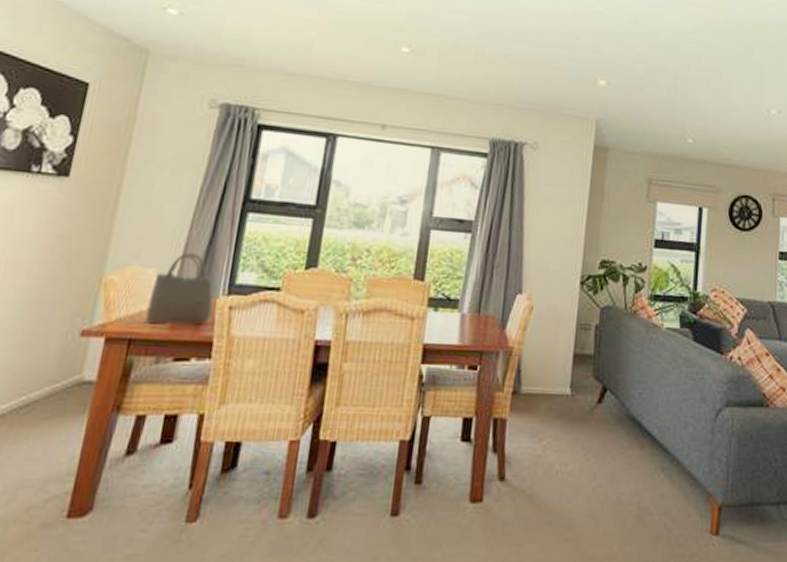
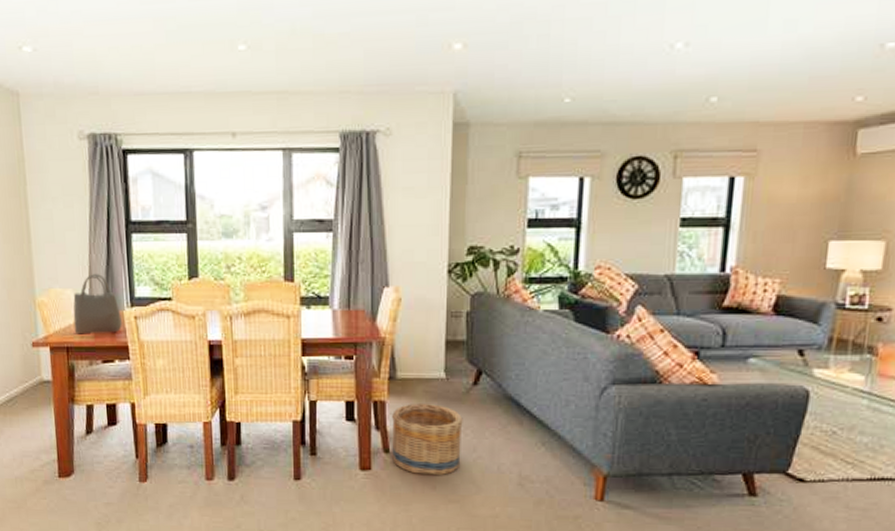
basket: none [507,422,585,507] -> present [392,404,463,475]

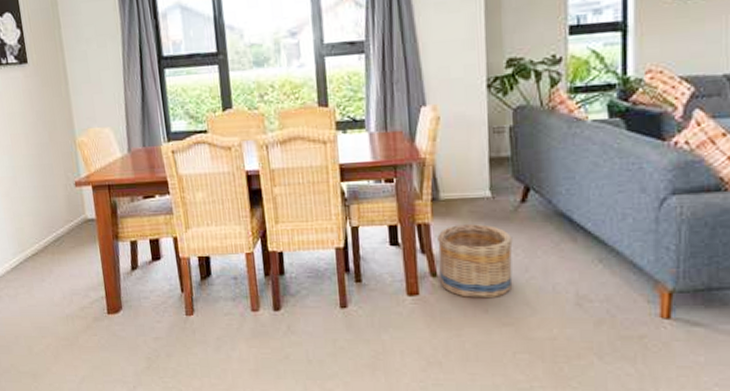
handbag: present [73,273,122,334] -> none [111,110,160,172]

